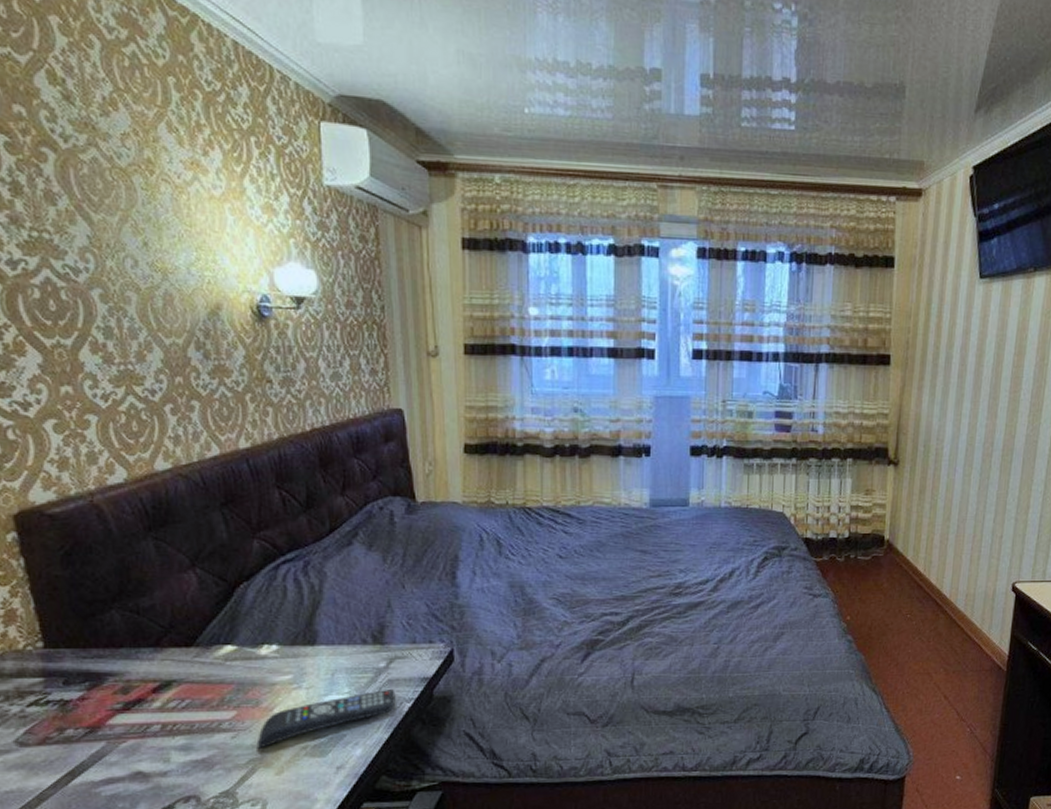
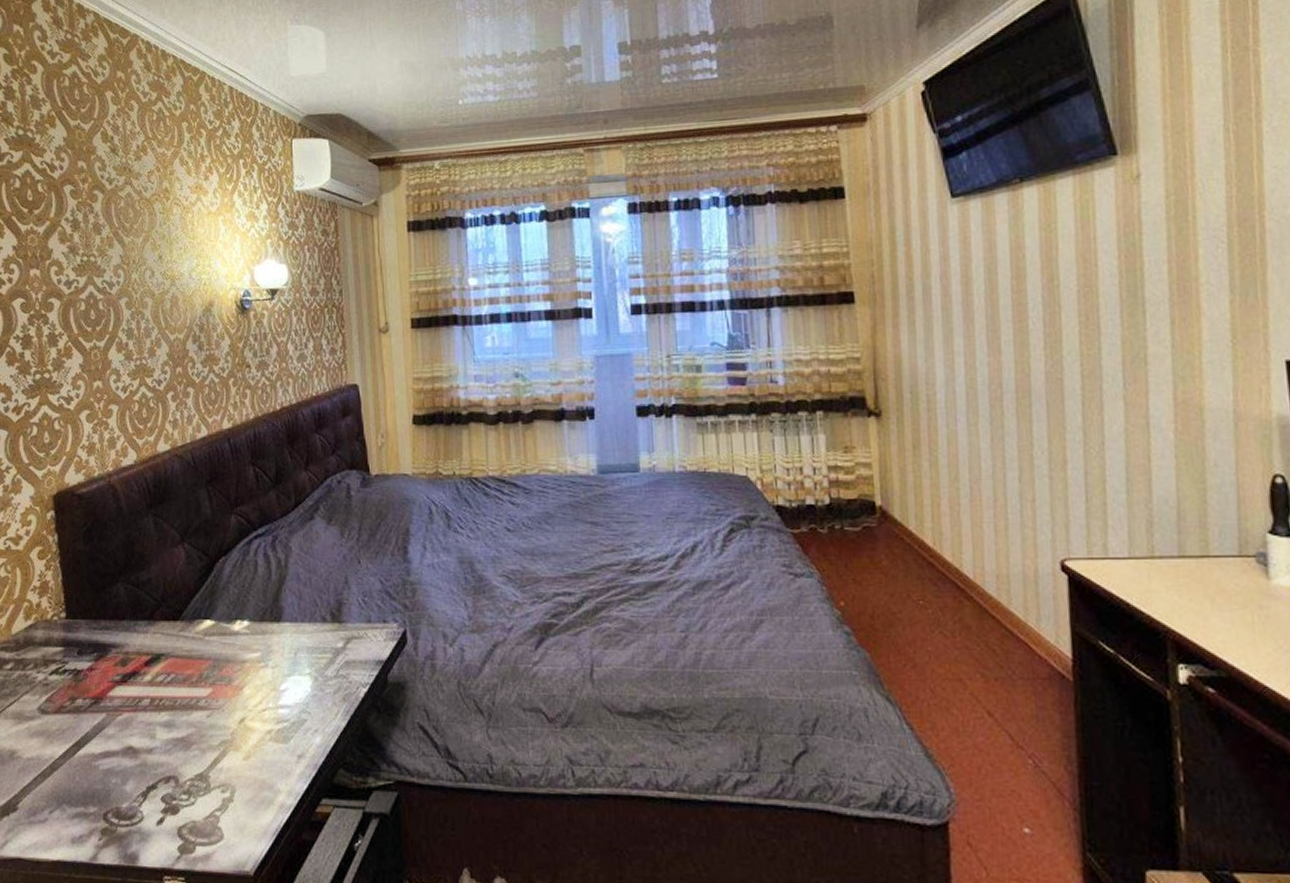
remote control: present [256,688,396,749] -> none [228,671,353,730]

